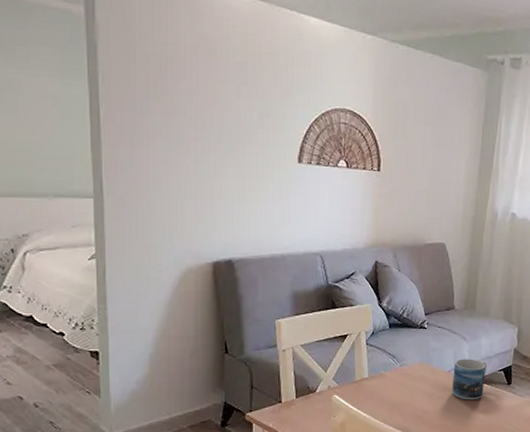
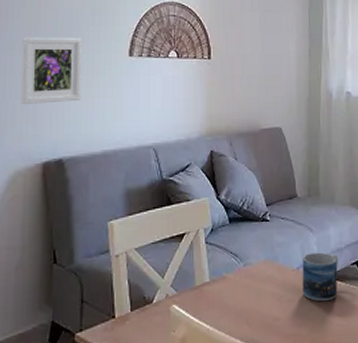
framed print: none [189,135,251,205] -> present [20,37,82,105]

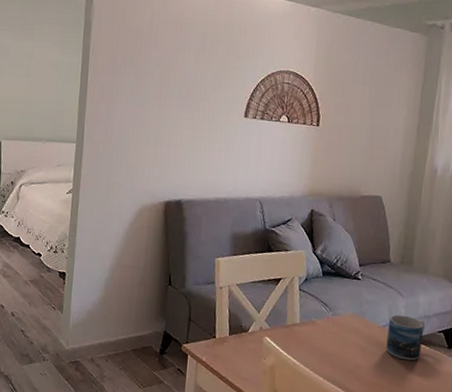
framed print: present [20,37,82,105] -> none [150,93,205,153]

